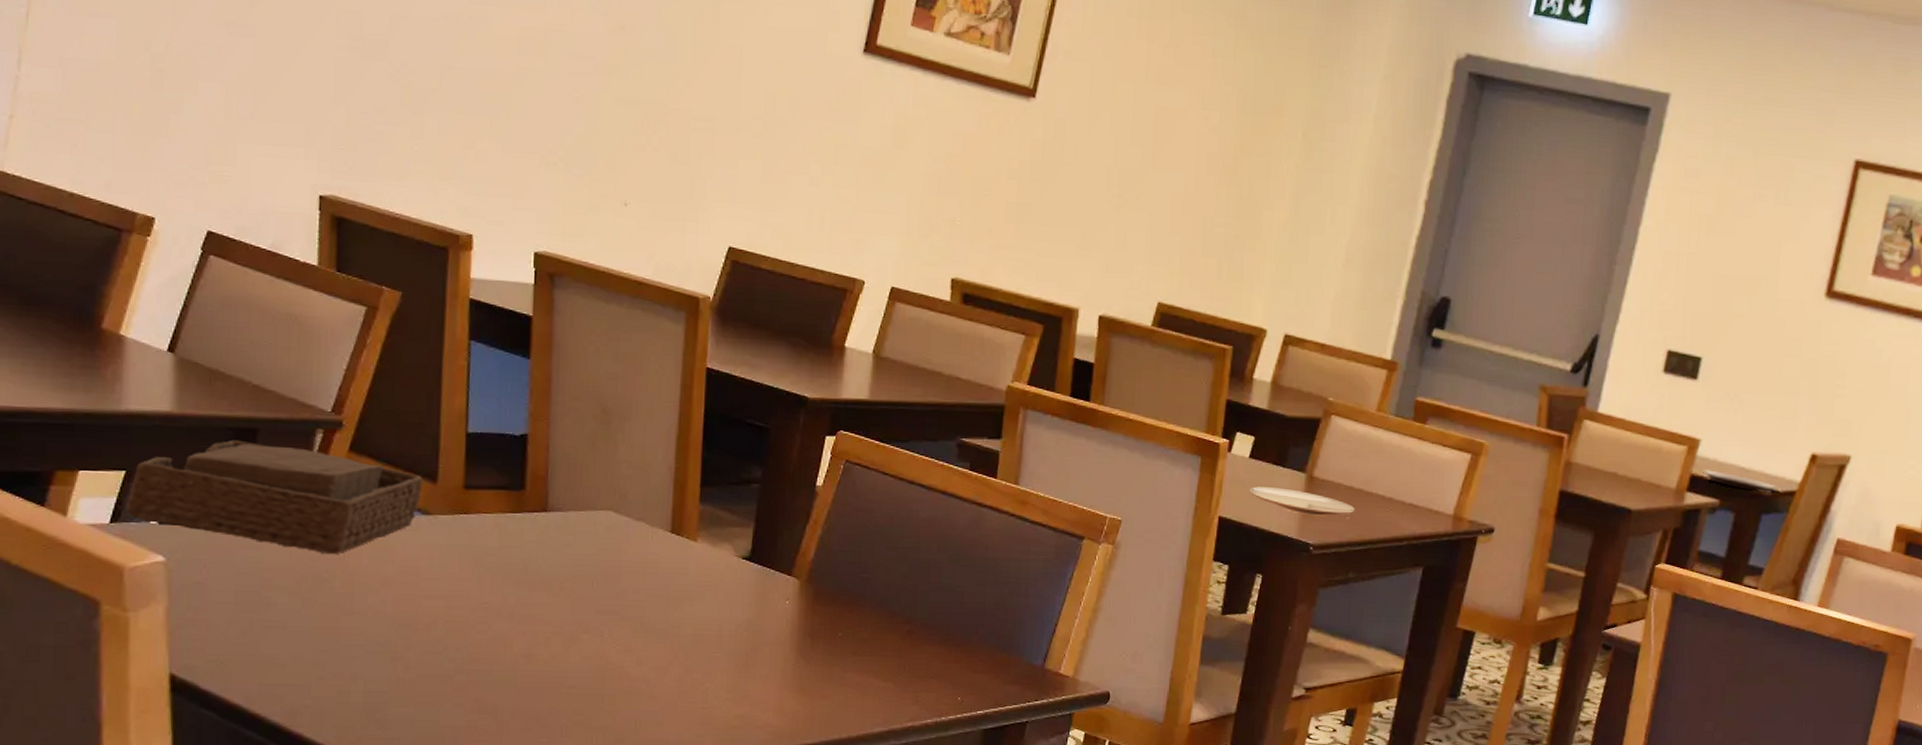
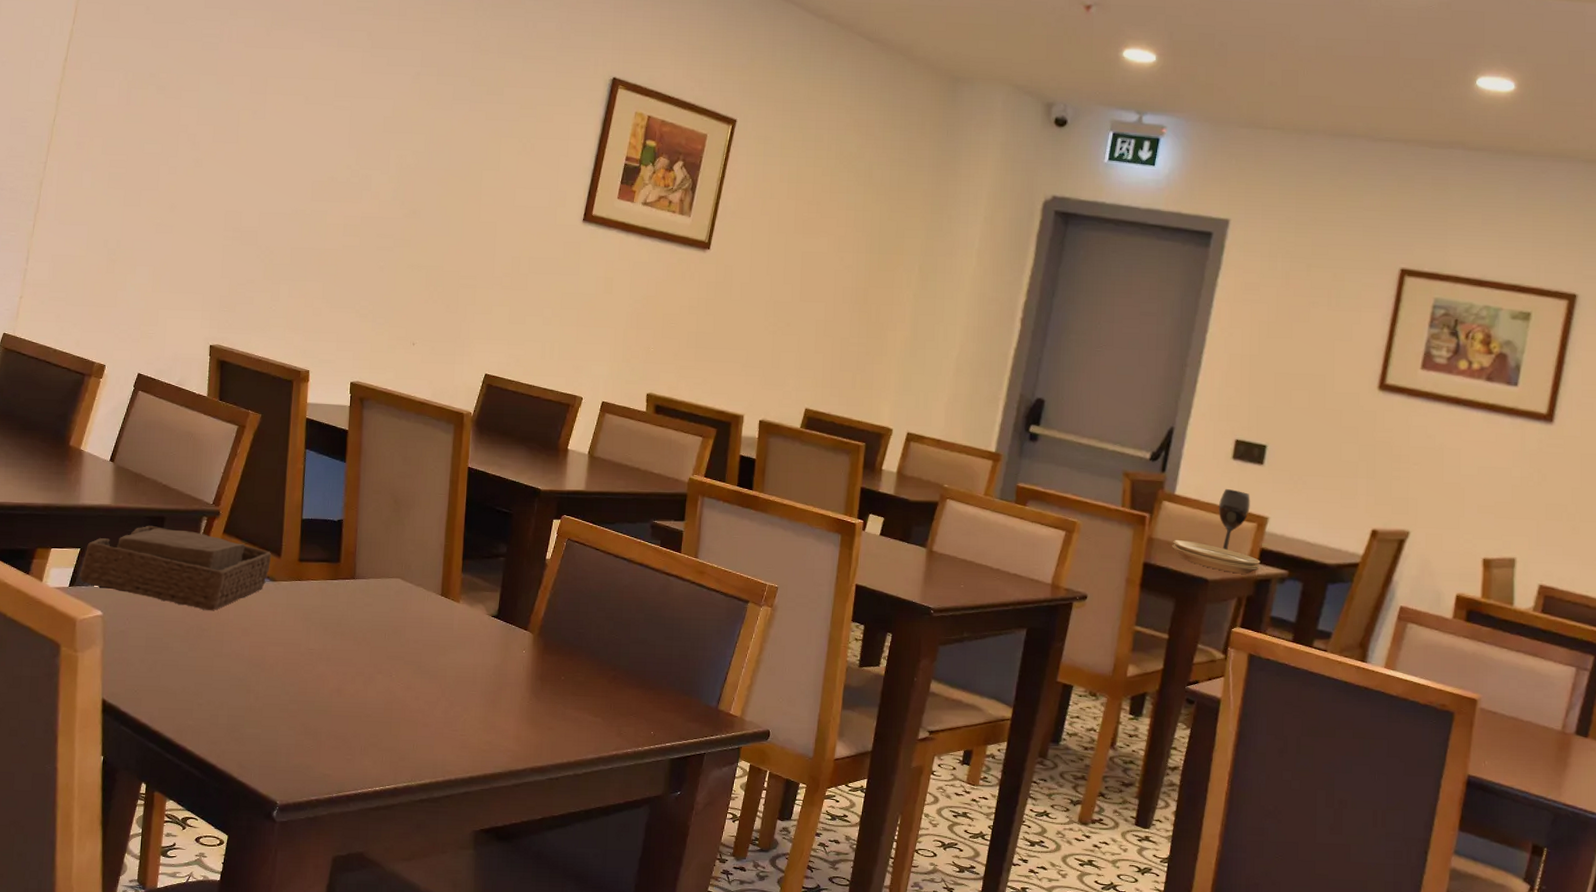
plate: present [1249,487,1355,516] -> none [880,559,968,584]
plate: none [1592,464,1690,504] -> present [1172,540,1261,574]
wine glass: none [1645,406,1682,477] -> present [1218,488,1250,551]
plate: present [1701,468,1782,494] -> none [1270,543,1345,566]

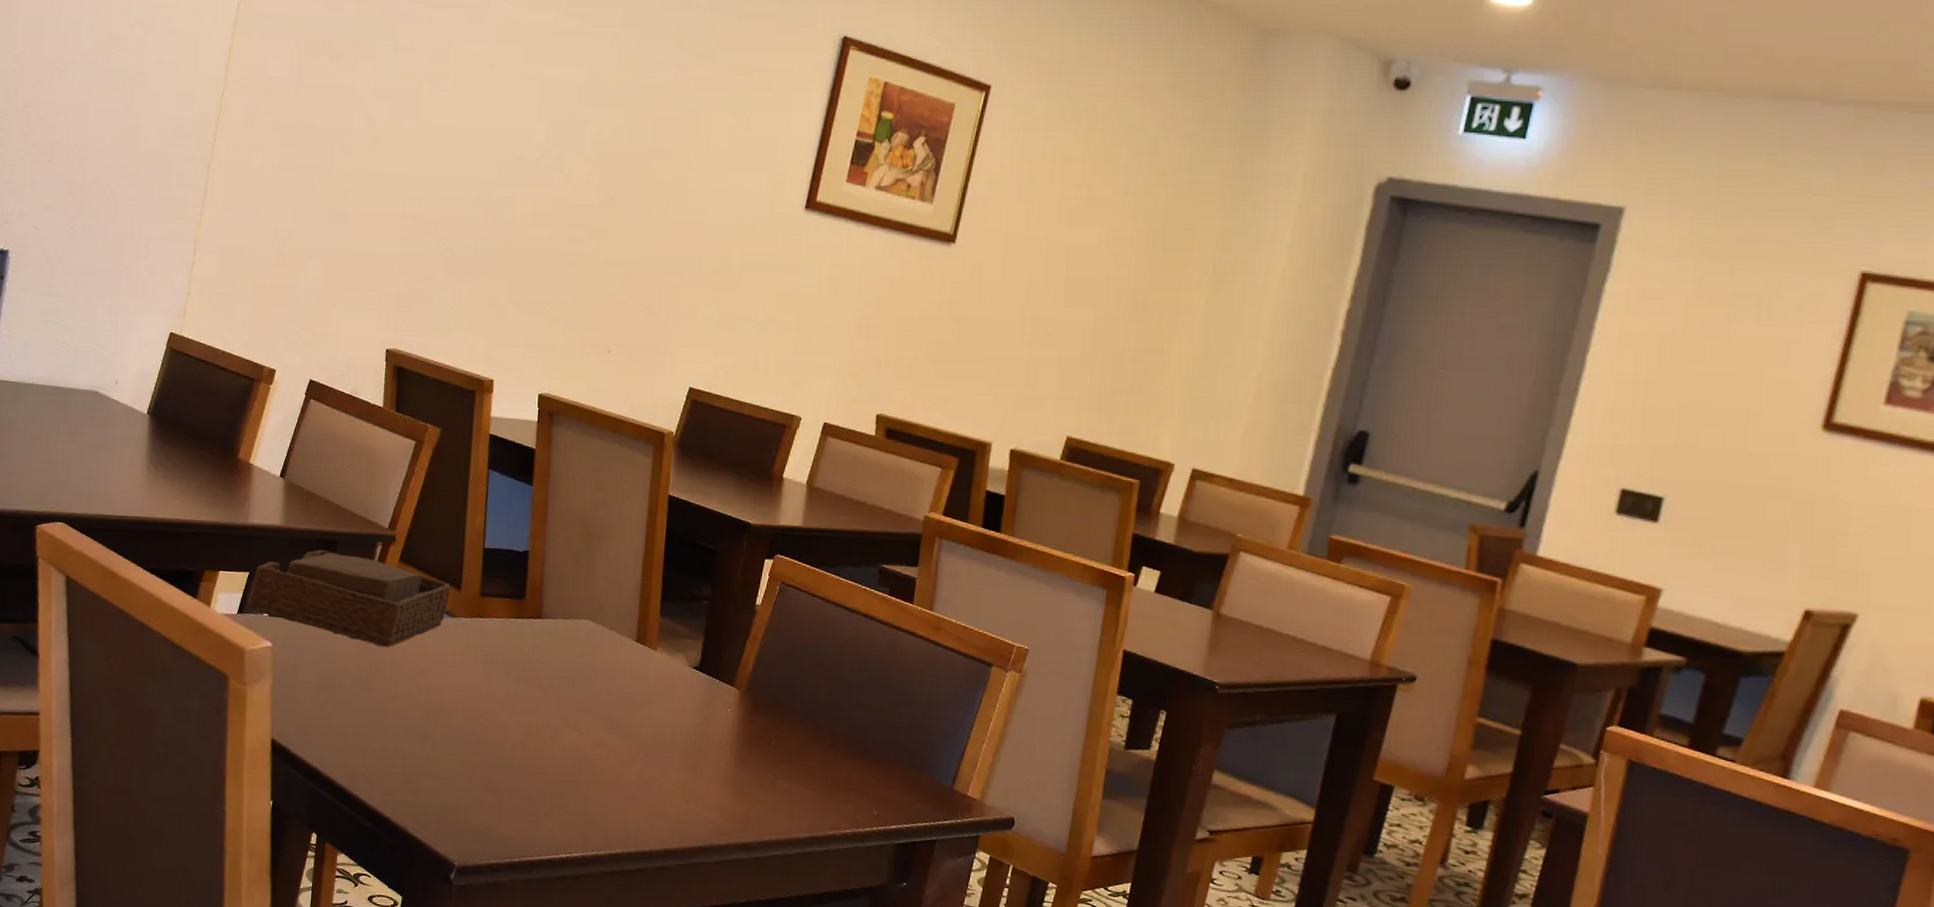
plate: present [1172,540,1261,574] -> none [1530,613,1649,660]
wine glass: present [1218,488,1250,551] -> none [1594,550,1639,629]

